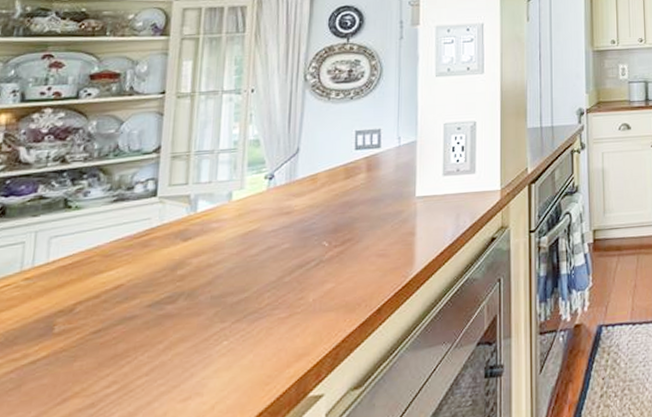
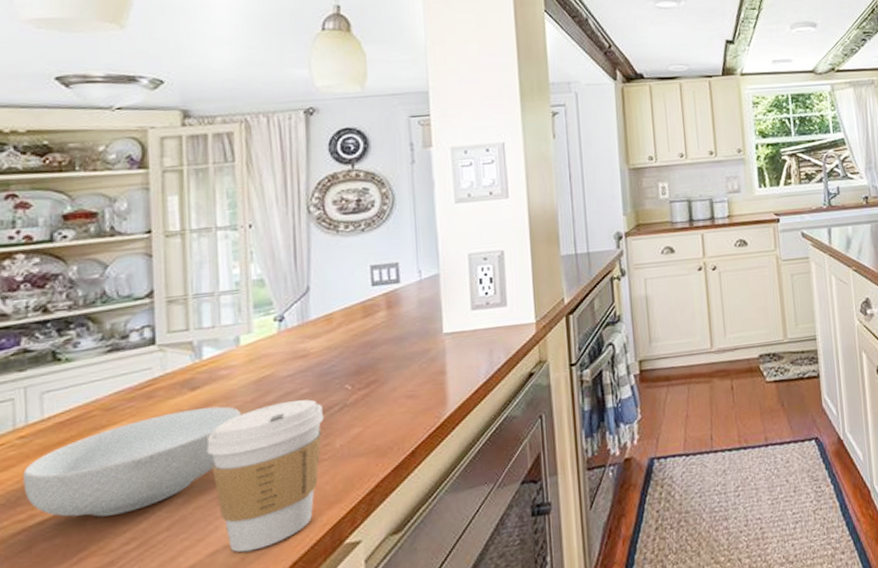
cereal bowl: none [22,257,227,359] -> present [23,406,242,517]
coffee cup: none [191,254,301,401] -> present [207,399,324,553]

